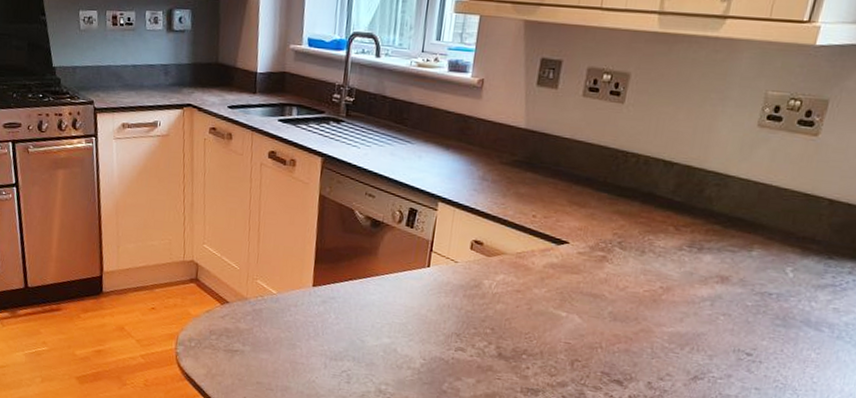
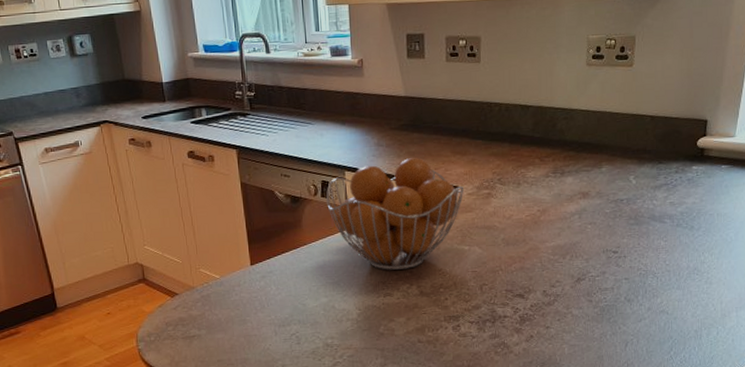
fruit basket: none [409,199,575,325] -> present [325,157,464,270]

